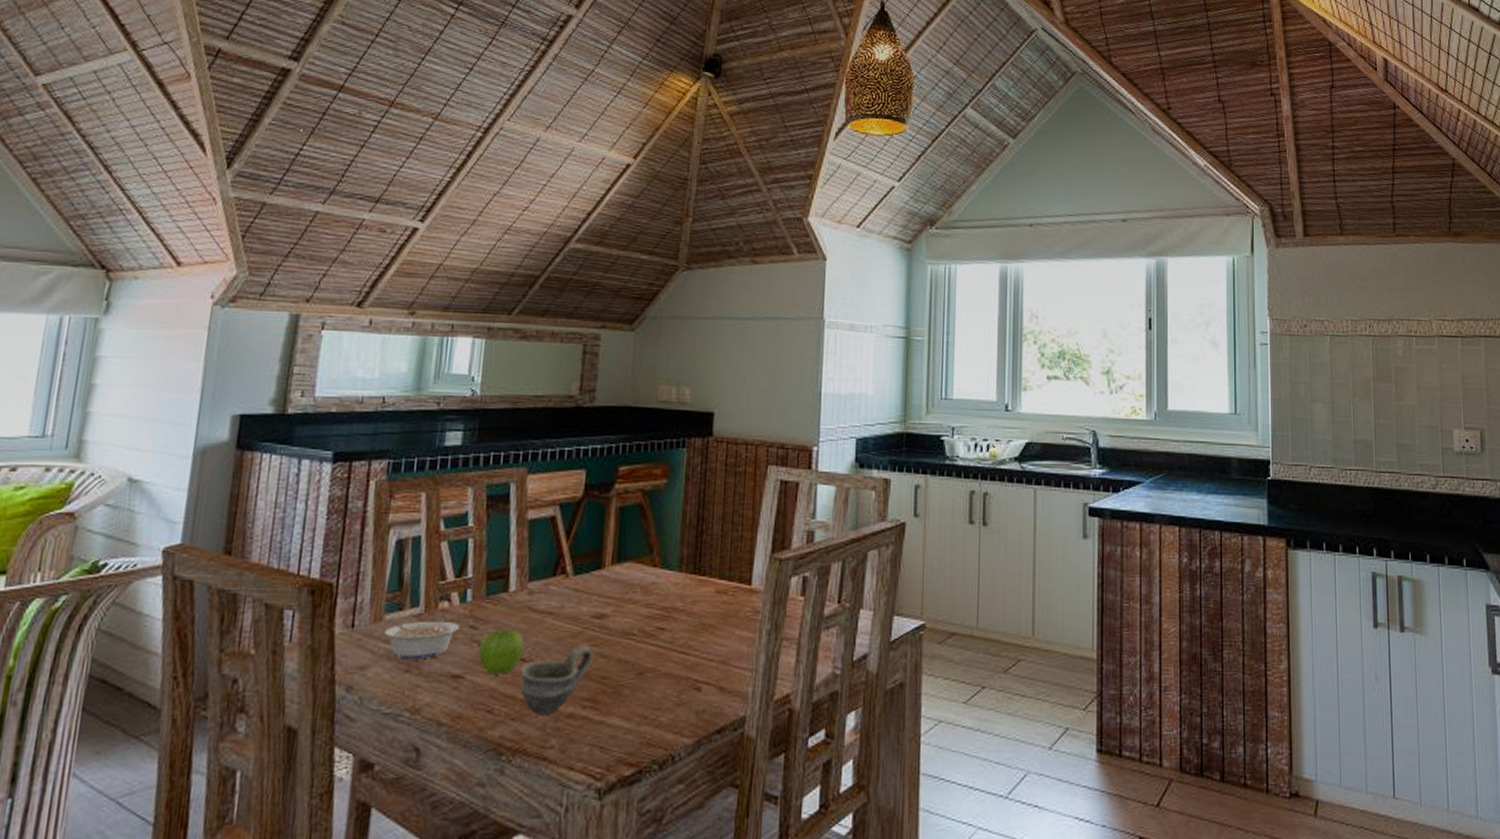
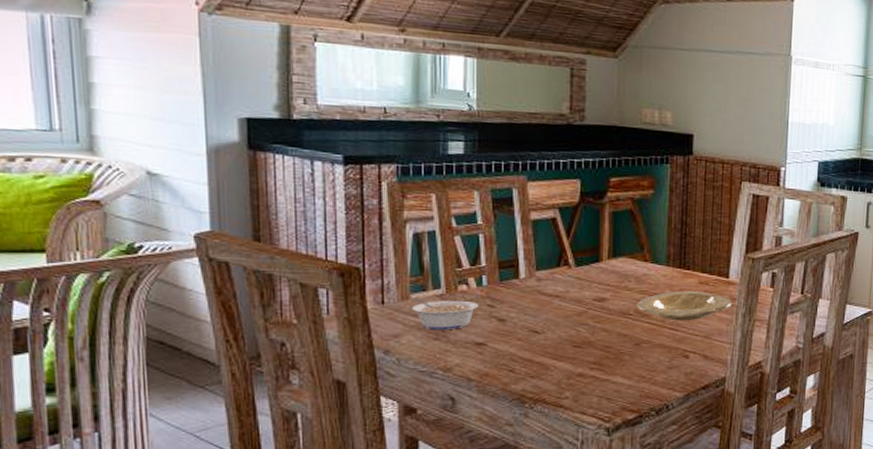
fruit: present [478,630,525,675] -> none [497,308,537,343]
cup: present [520,645,594,714] -> none [535,321,597,374]
plate: none [641,602,755,642] -> present [636,290,732,321]

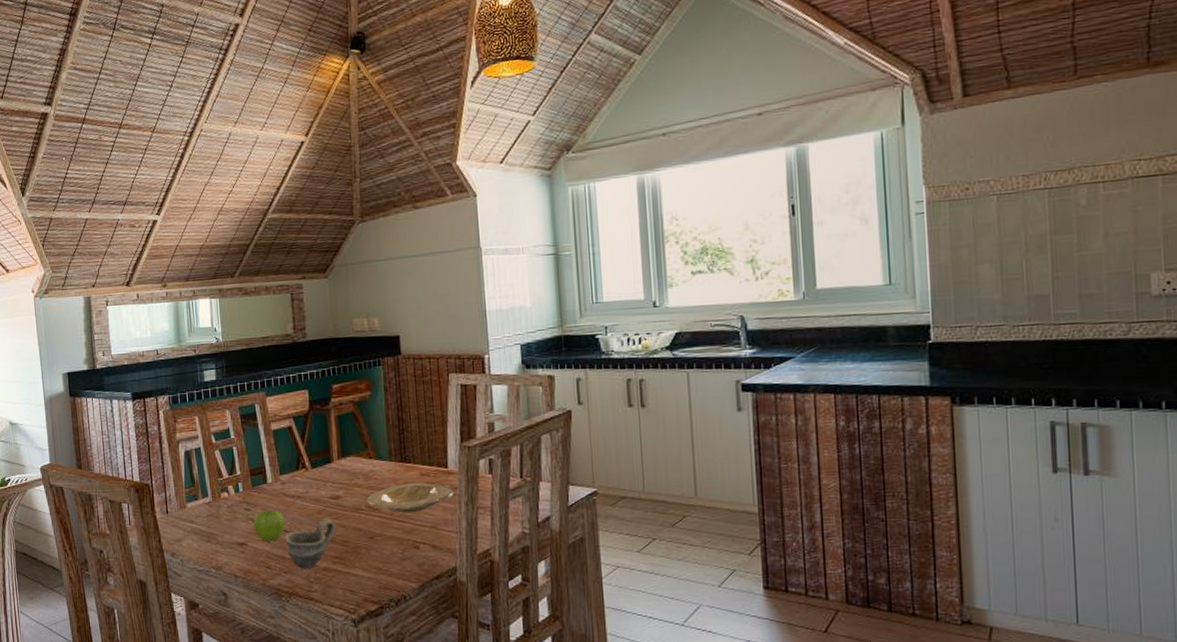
legume: present [412,297,479,331] -> none [188,506,238,534]
fruit: none [497,308,537,343] -> present [253,510,285,542]
cup: none [535,321,597,374] -> present [285,518,336,569]

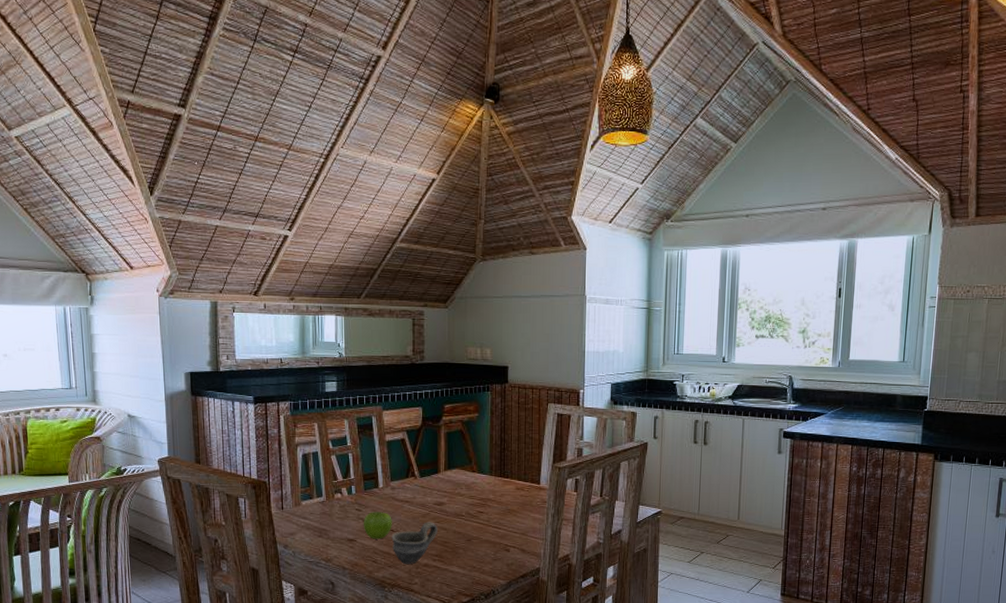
plate: present [366,483,454,513] -> none [467,495,543,521]

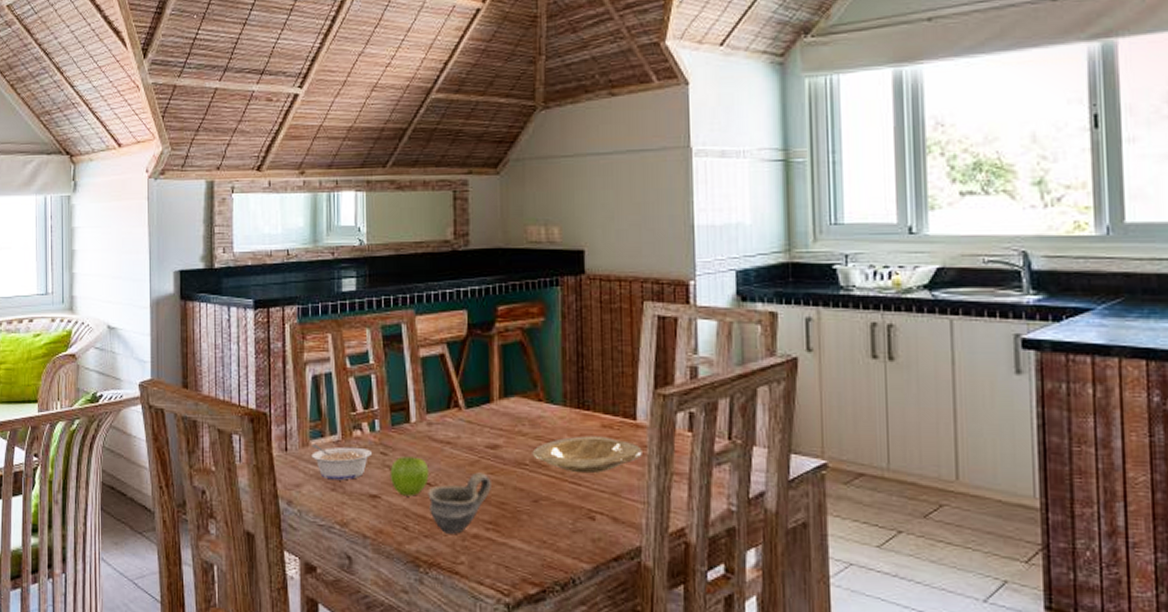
legume: none [302,504,350,530] -> present [311,444,373,481]
plate: none [467,495,543,521] -> present [532,436,642,474]

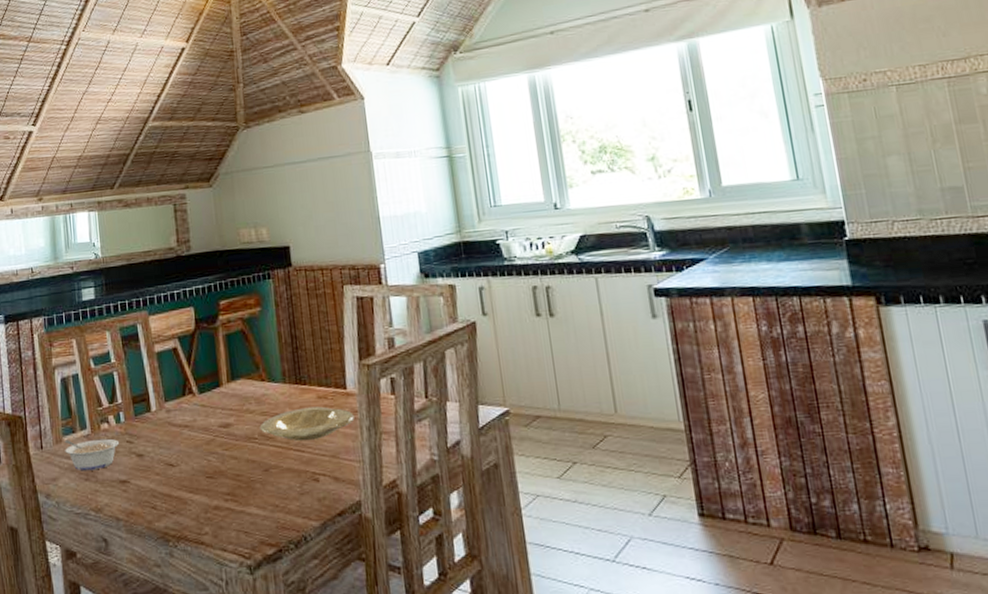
fruit: present [389,456,429,497] -> none [136,442,171,479]
cup: present [428,472,491,534] -> none [171,450,227,508]

